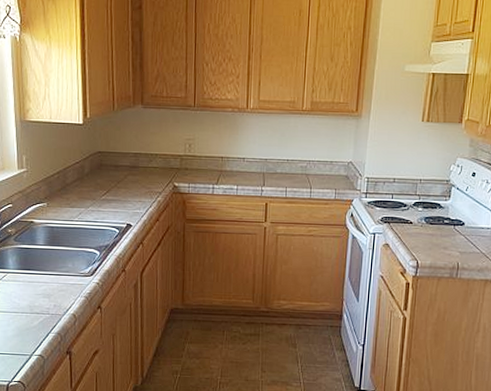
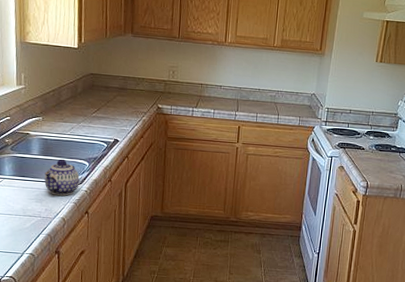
teapot: none [52,248,90,289] -> present [44,159,80,196]

